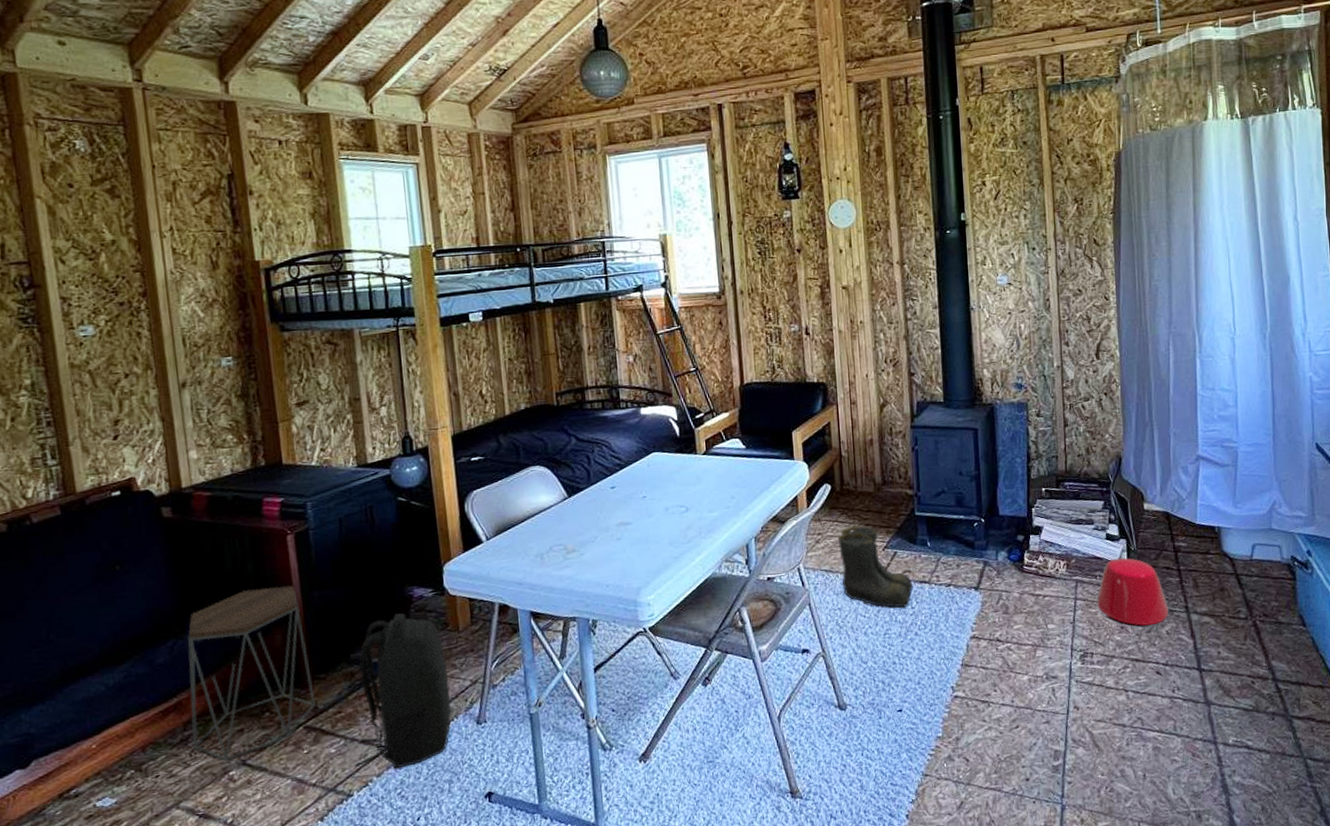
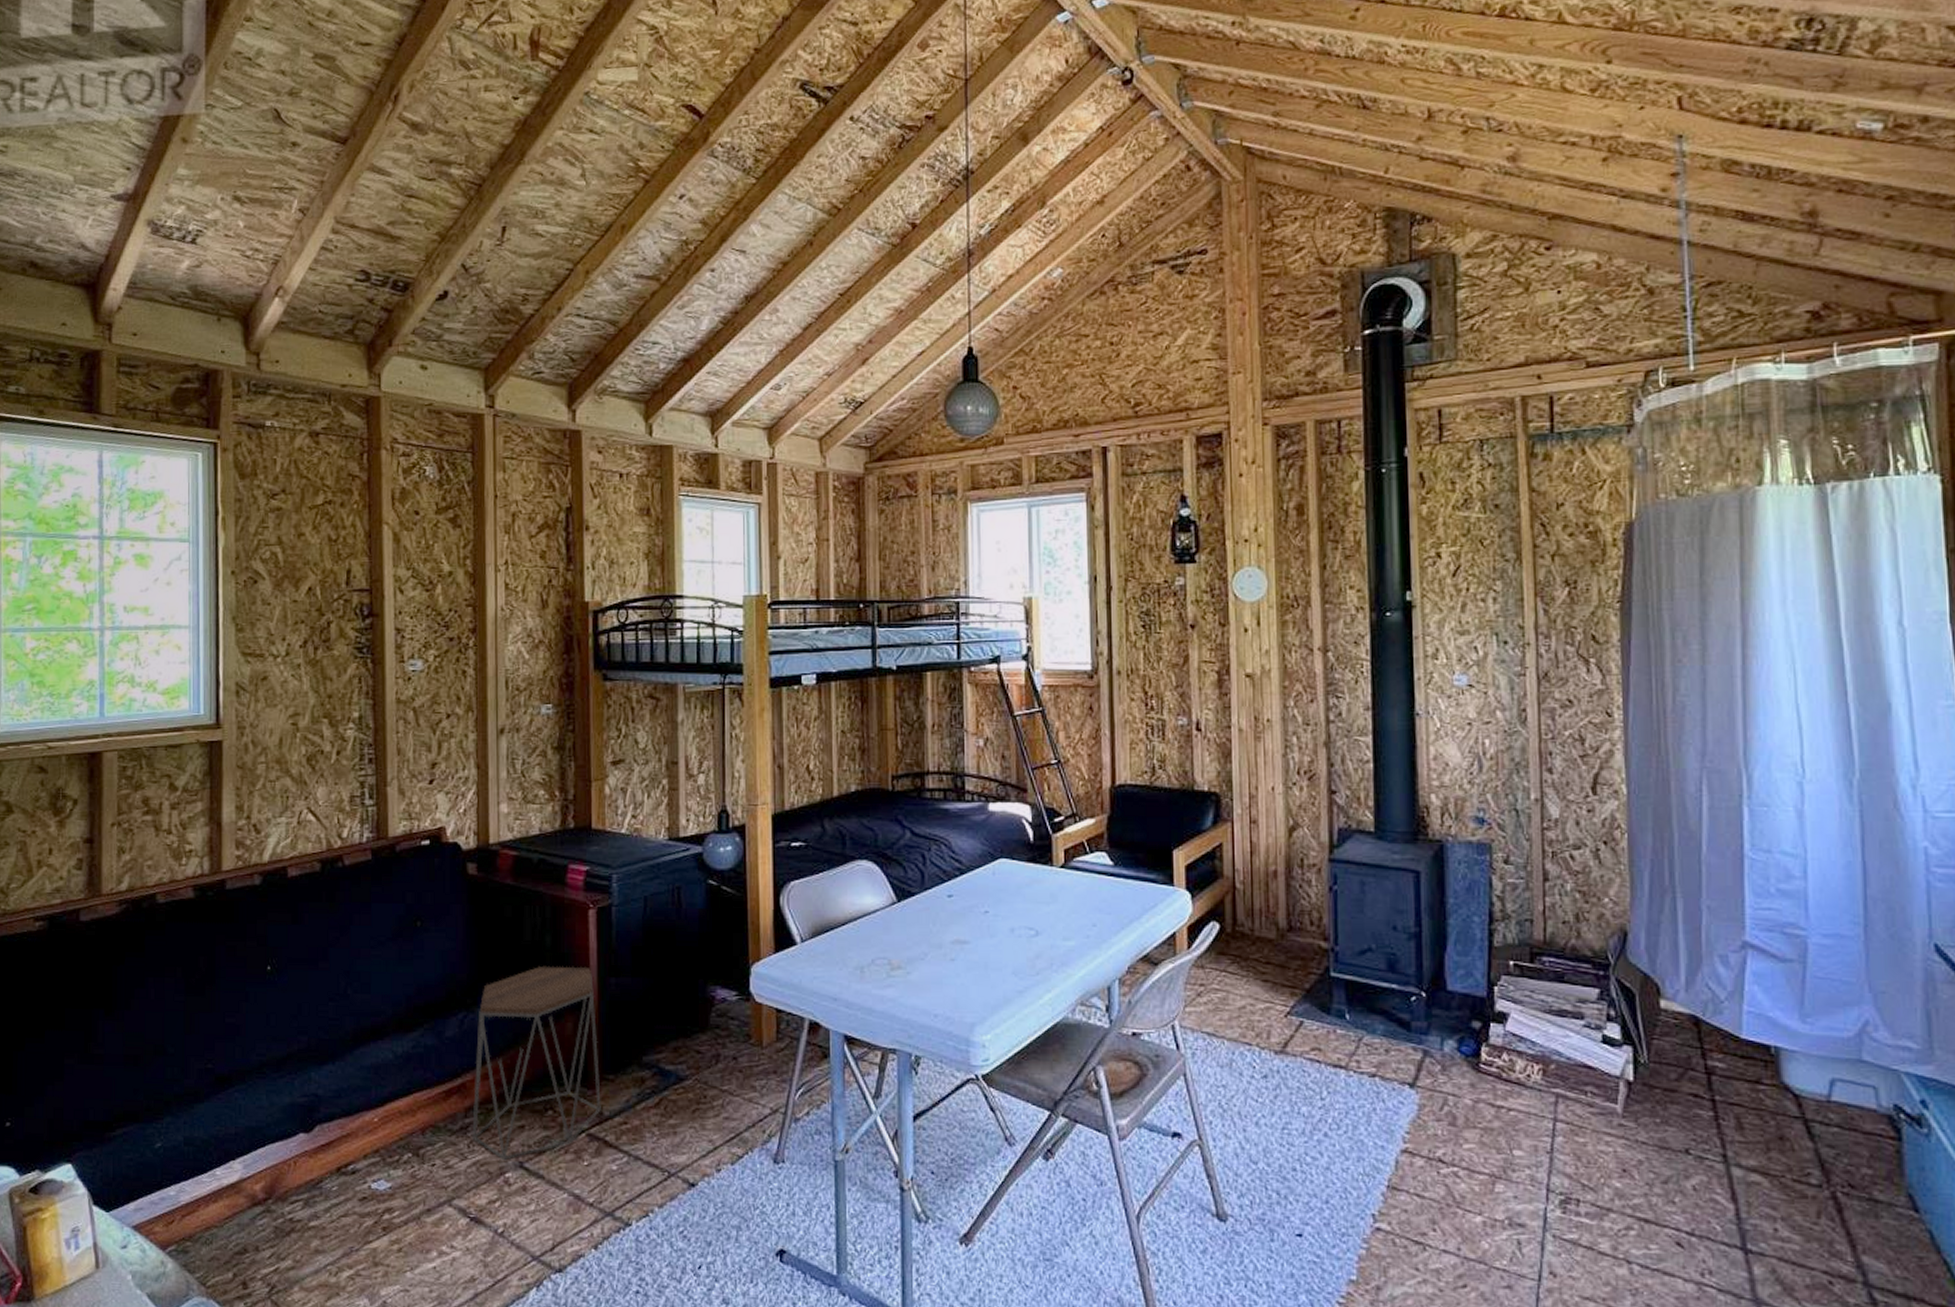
backpack: present [354,613,451,769] -> none [635,1016,747,1202]
boots: present [837,525,914,608] -> none [1225,979,1325,1096]
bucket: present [1097,557,1169,626] -> none [1586,1071,1696,1174]

